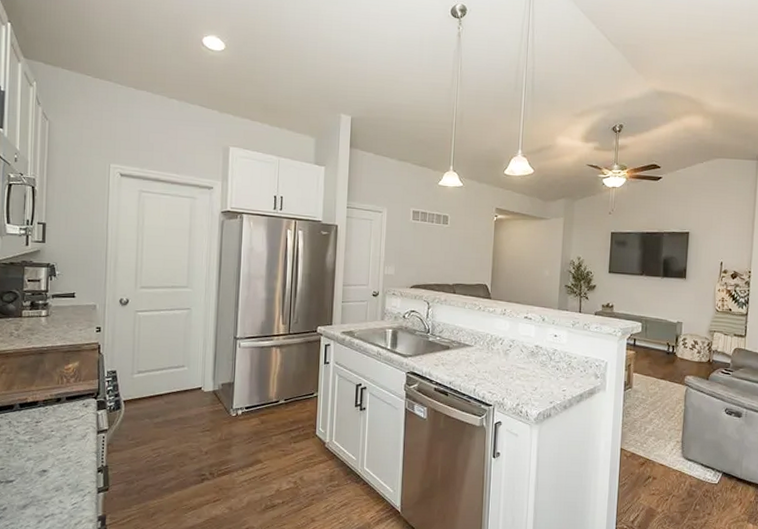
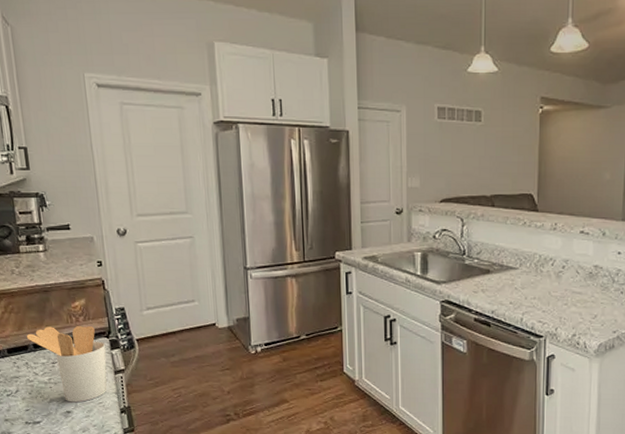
utensil holder: none [14,387,93,462] -> present [26,326,107,403]

